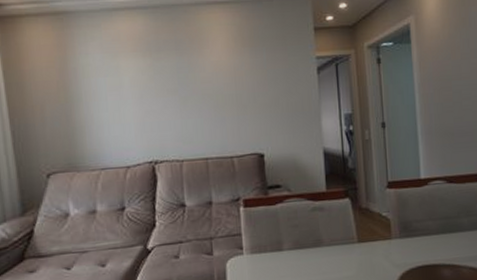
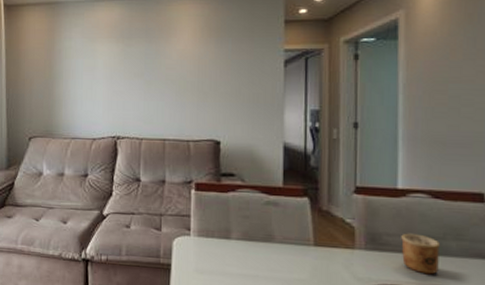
cup: none [427,216,456,251] -> present [401,233,440,275]

